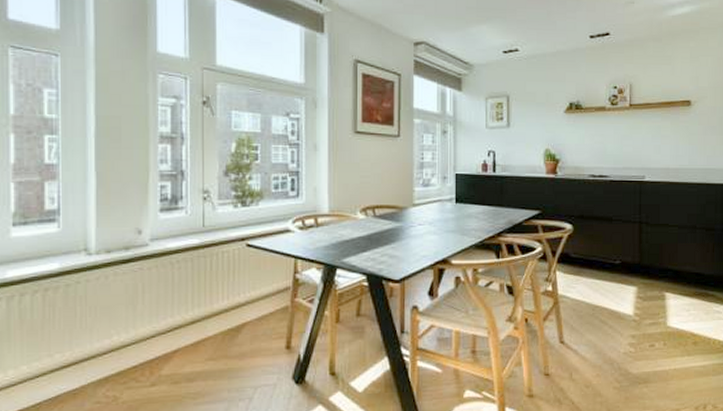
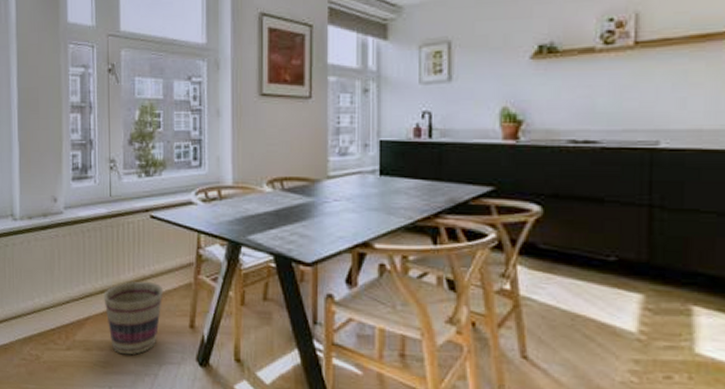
basket: none [195,308,260,383] -> present [104,281,164,355]

